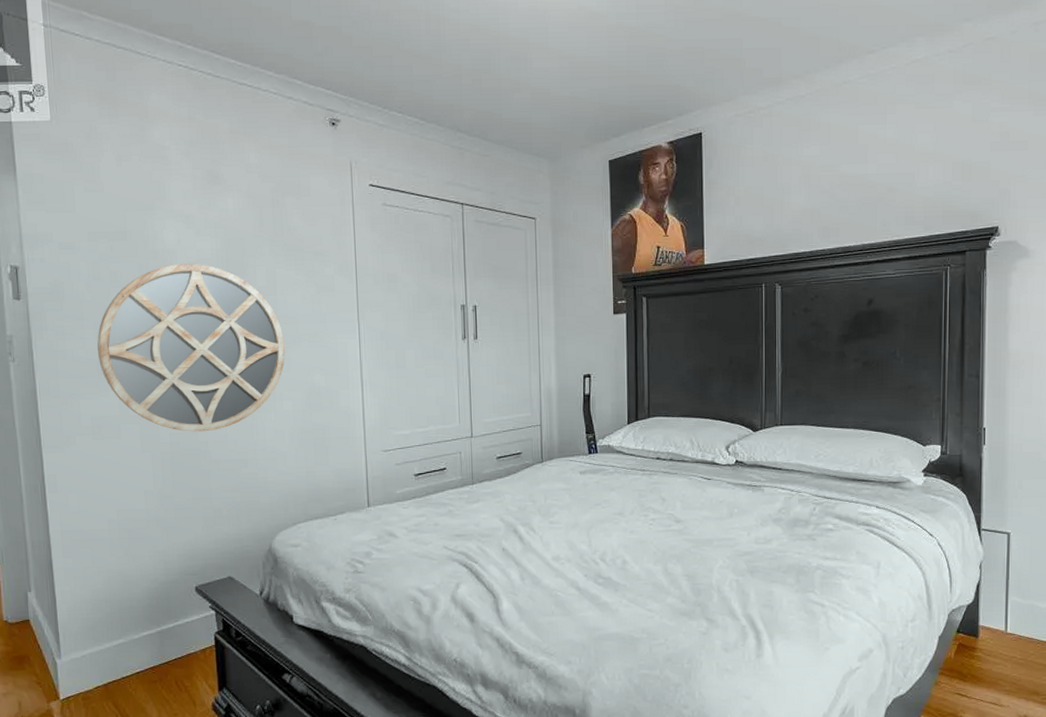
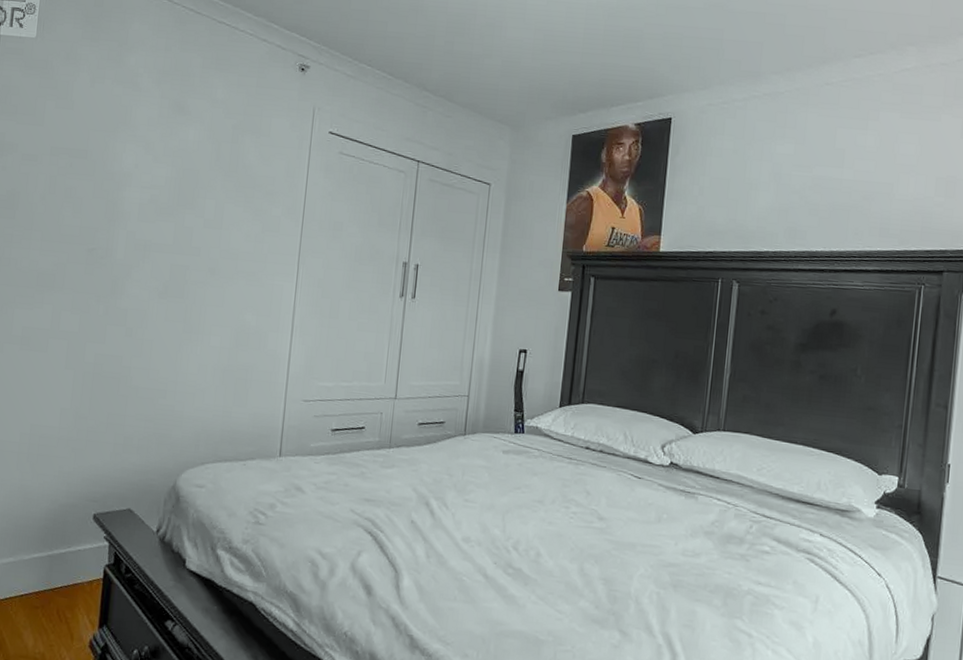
home mirror: present [97,263,285,432] -> none [39,187,223,357]

